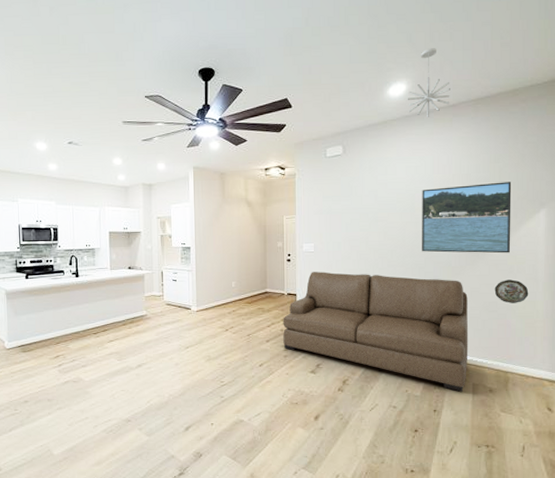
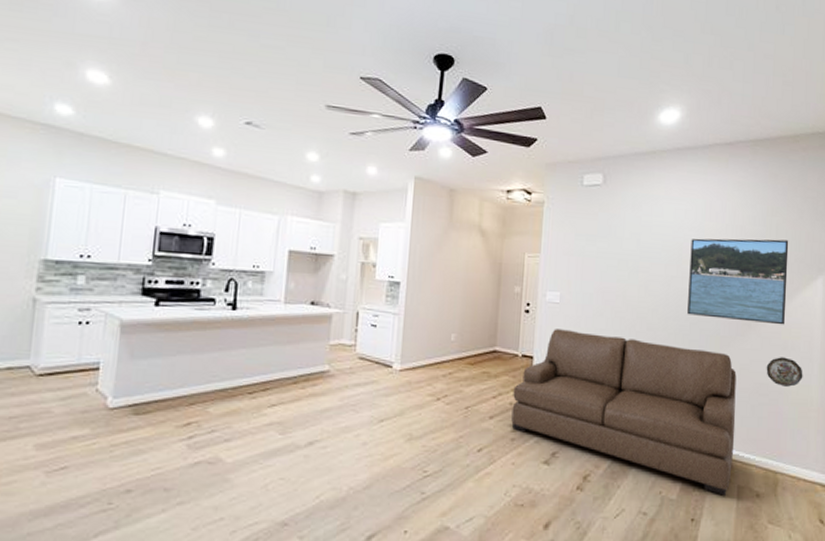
pendant light: present [408,48,450,117] -> none [680,74,728,153]

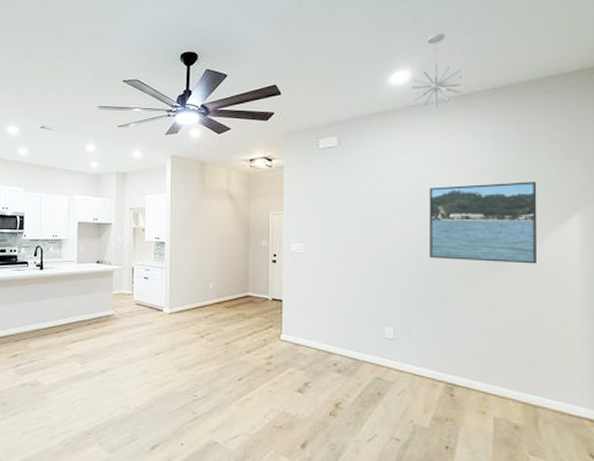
sofa: present [511,329,737,496] -> none [266,275,488,427]
pendant light: none [680,74,728,153] -> present [412,33,462,108]
decorative plate: present [766,357,803,387] -> none [518,295,562,324]

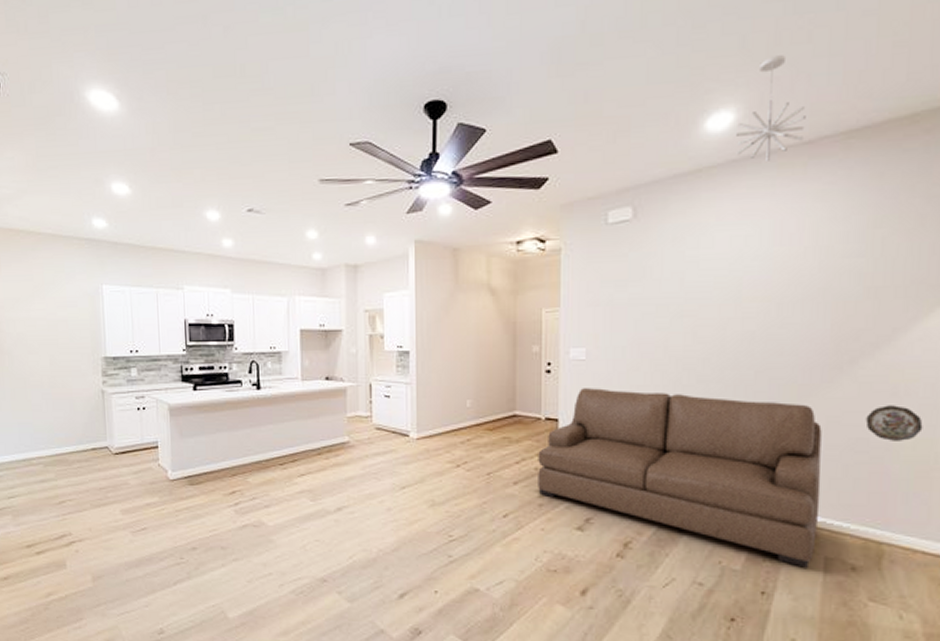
sofa: none [266,275,488,427] -> present [538,388,822,568]
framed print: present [429,182,538,264] -> none [751,257,902,366]
decorative plate: none [518,295,562,324] -> present [865,405,923,441]

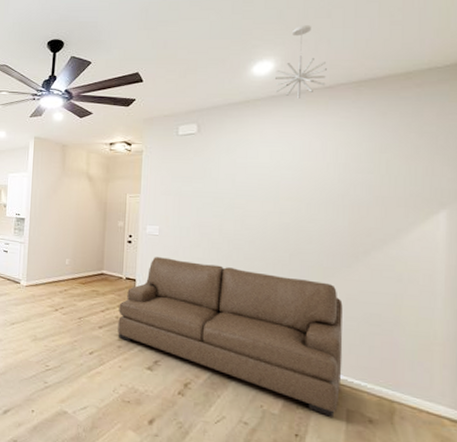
decorative plate: present [865,405,923,441] -> none [377,289,424,319]

